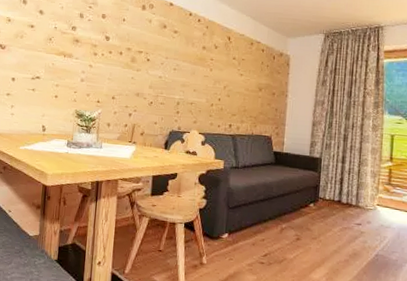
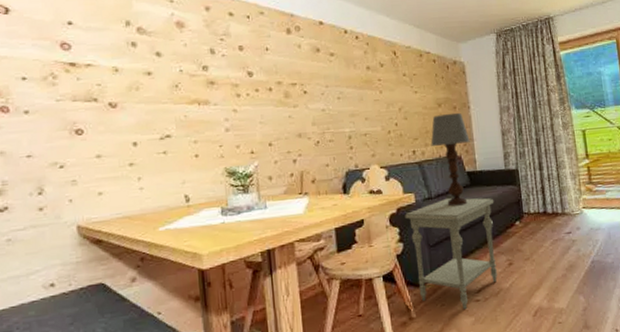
side table: none [212,171,294,268] -> present [405,198,498,310]
table lamp: none [246,98,282,180] -> present [430,112,470,207]

